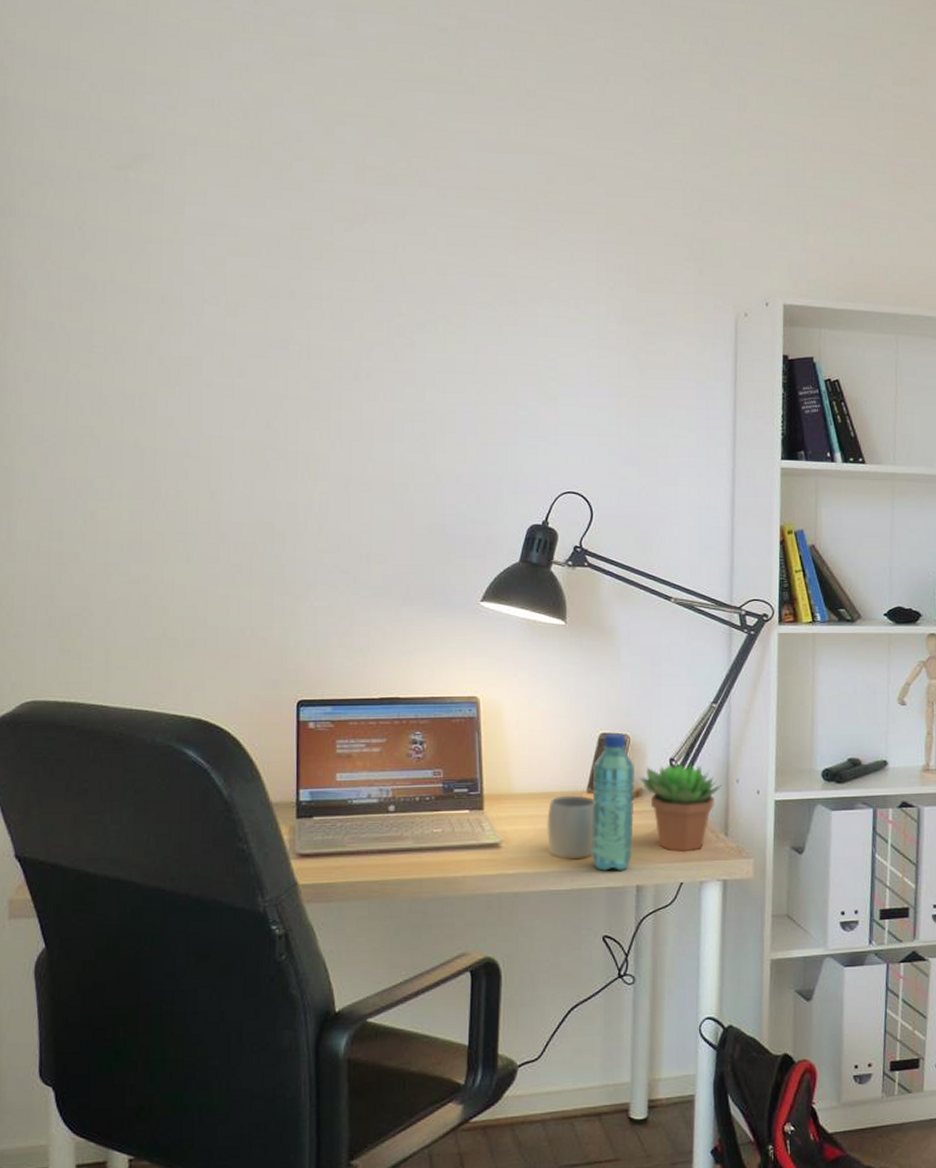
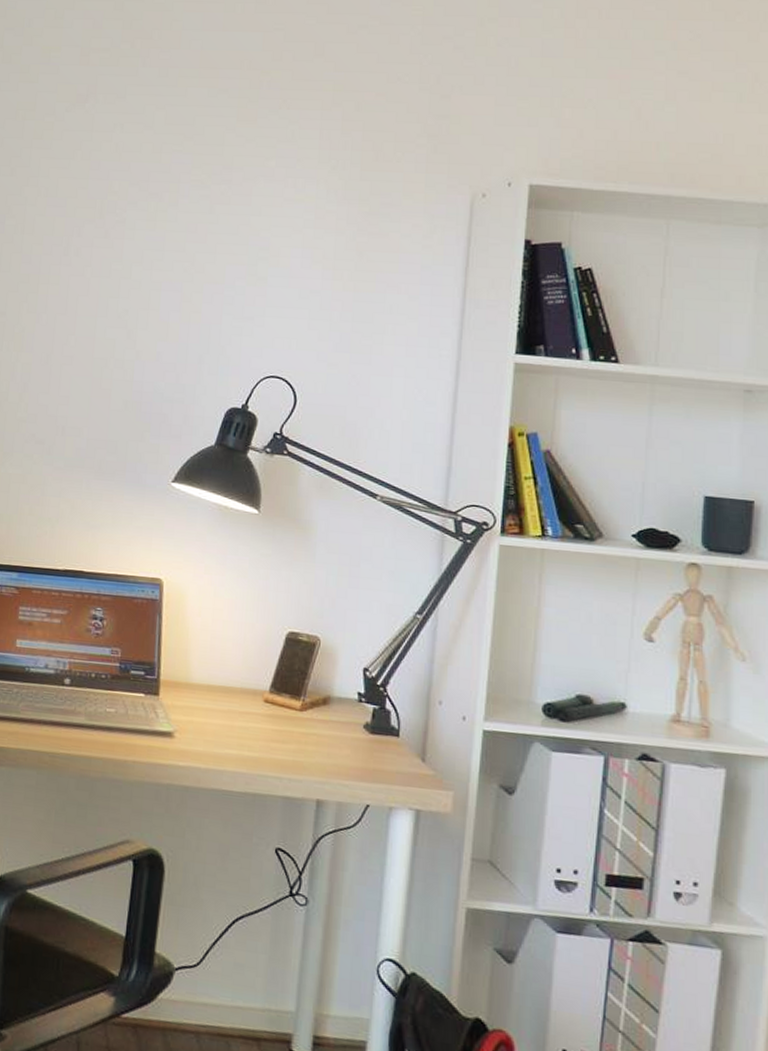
mug: present [546,795,595,860] -> none [222,692,277,762]
water bottle: present [591,733,635,871] -> none [269,632,323,781]
succulent plant: present [639,763,722,853] -> none [328,673,421,773]

